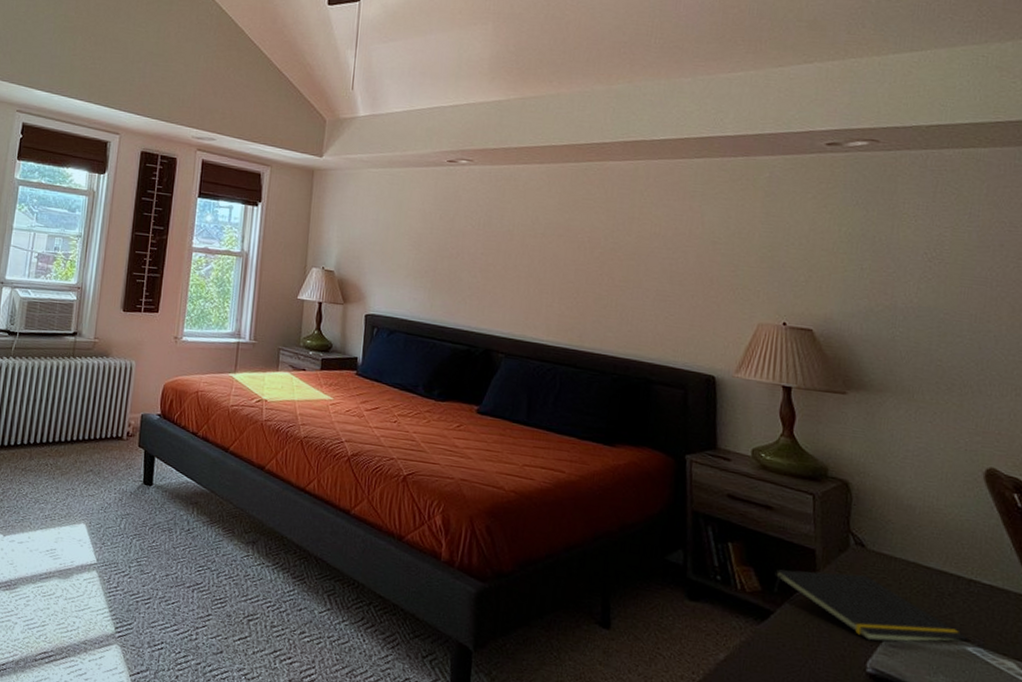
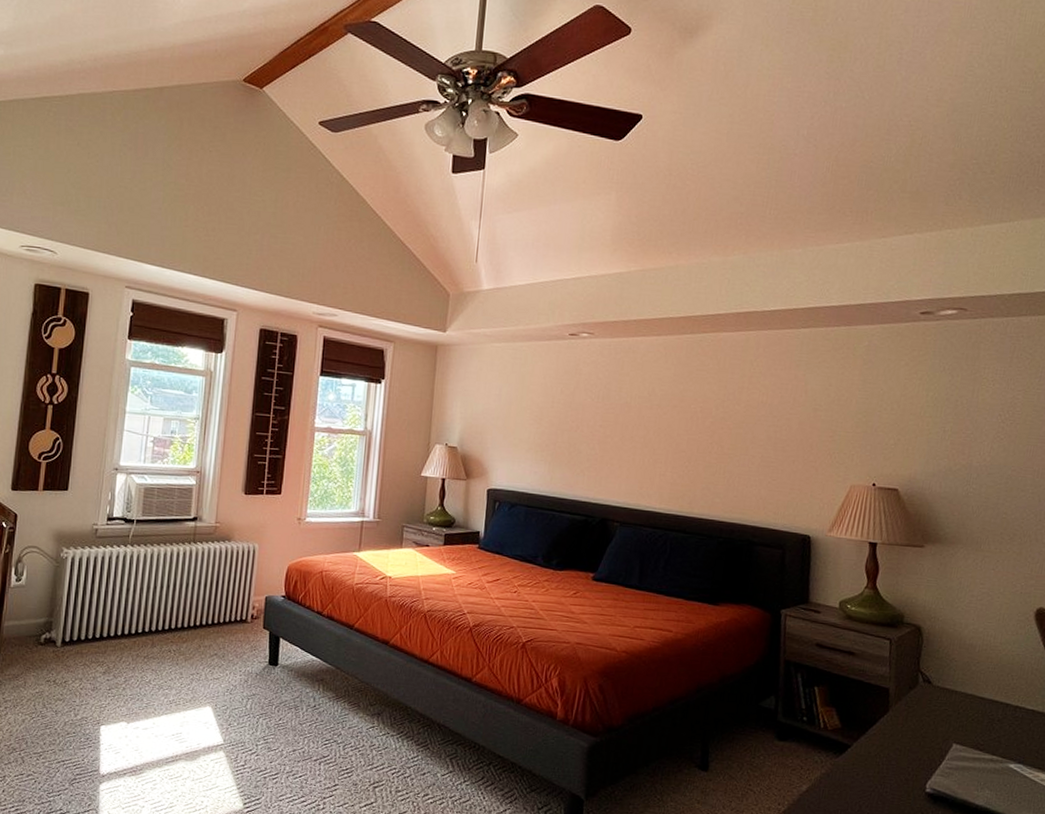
notepad: present [773,569,970,642] -> none [851,708,1013,765]

